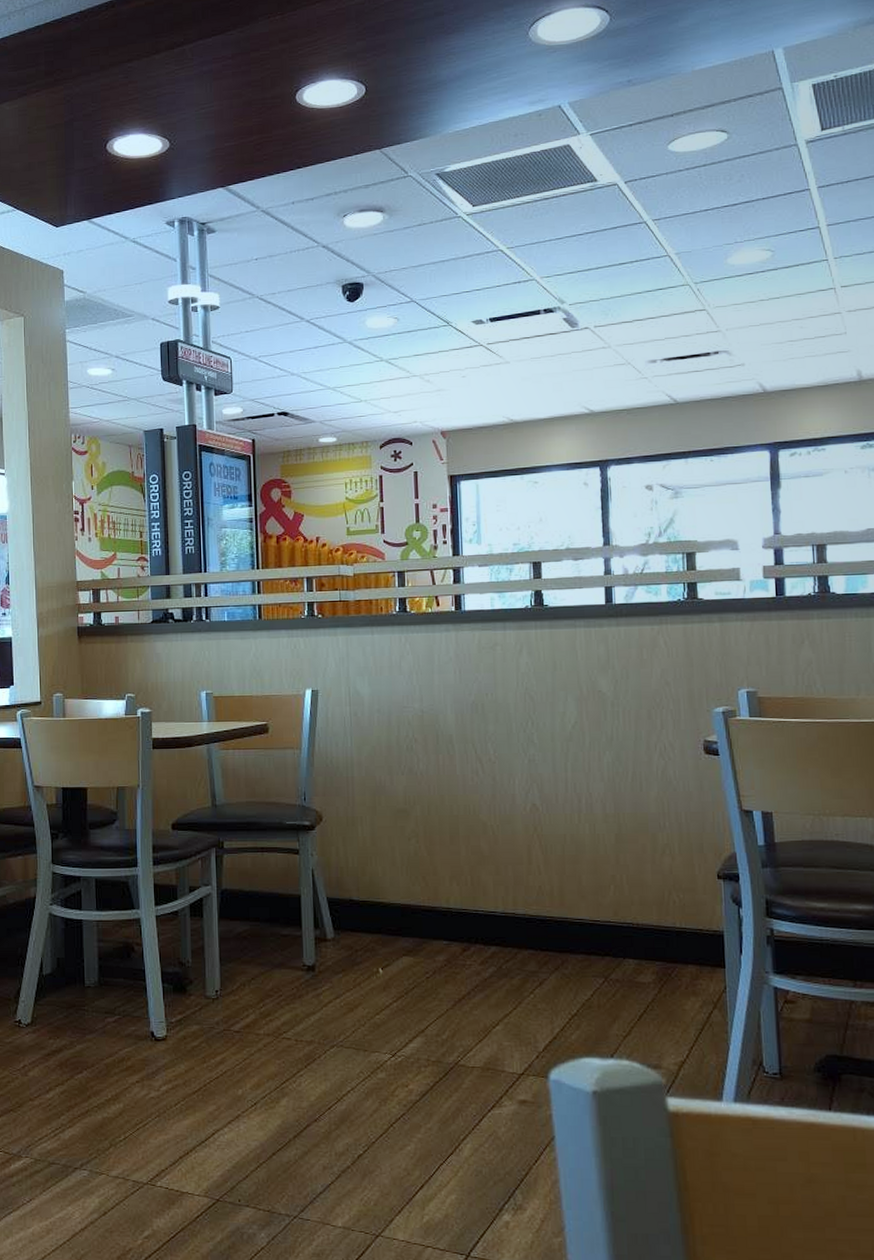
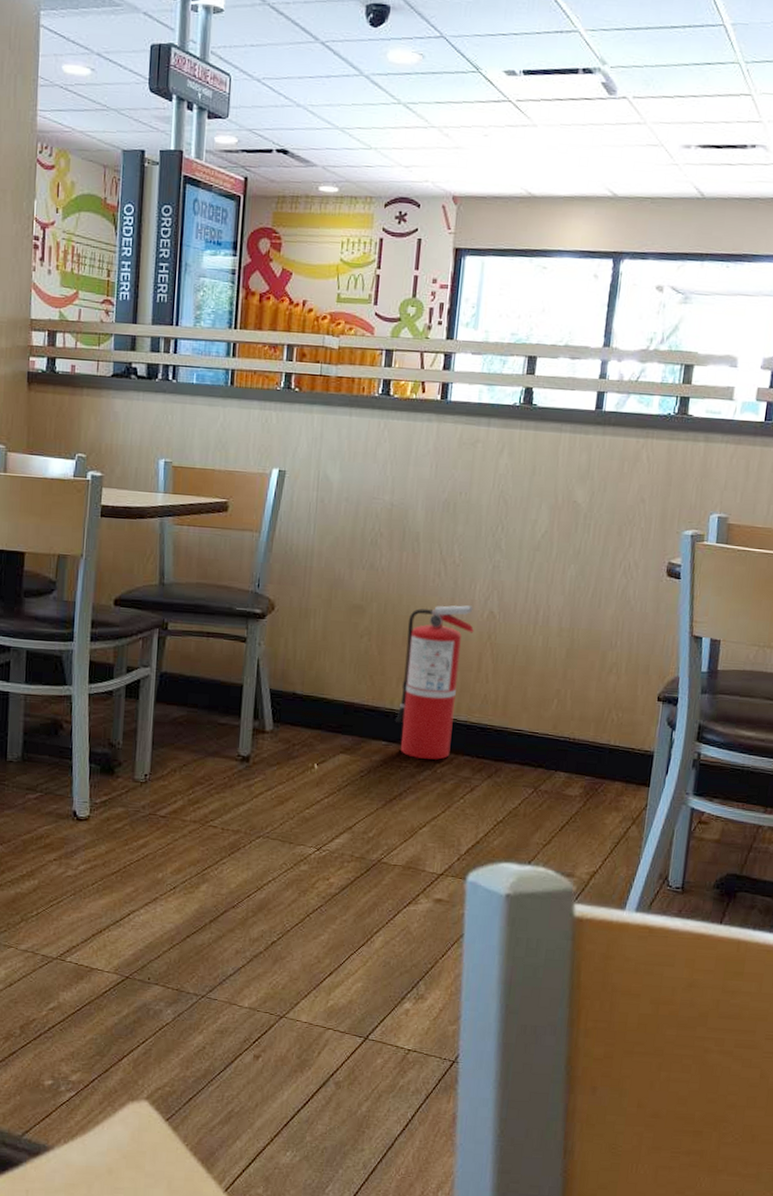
fire extinguisher: none [453,800,519,955] -> present [395,605,474,760]

